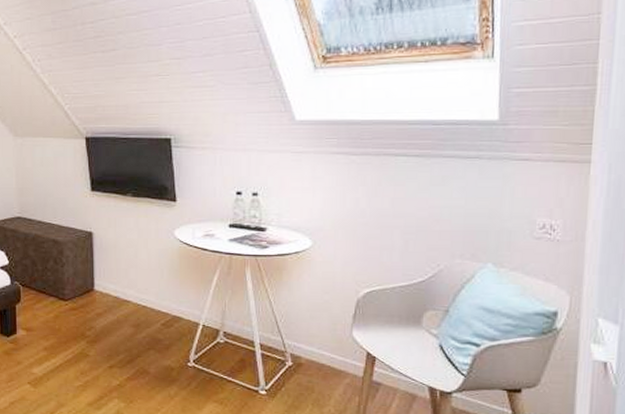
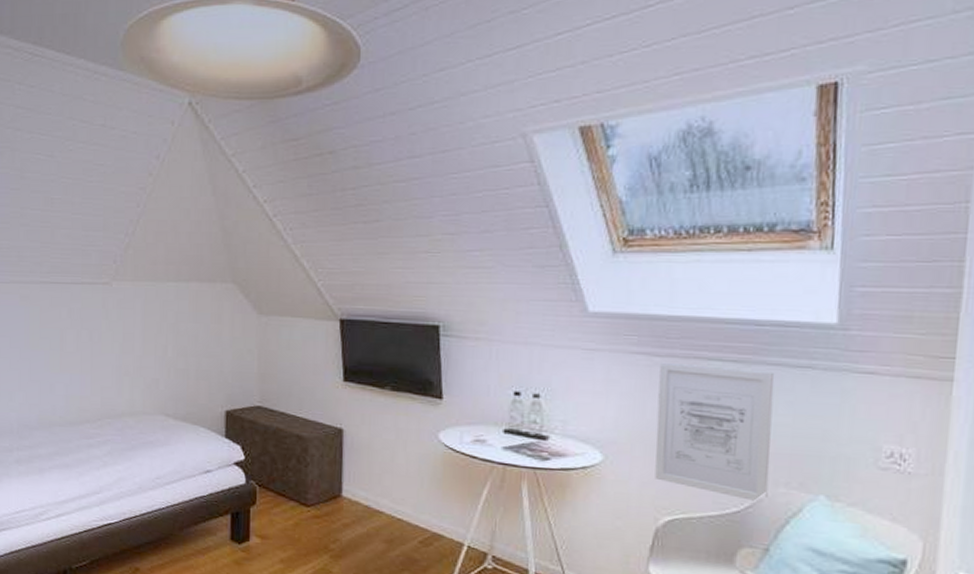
wall art: none [355,159,449,273] -> present [655,362,775,503]

